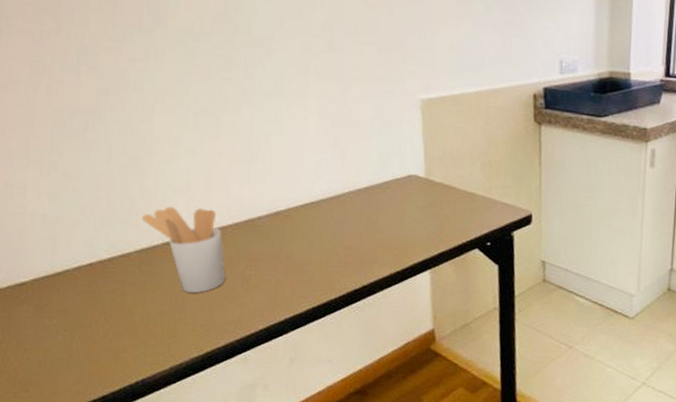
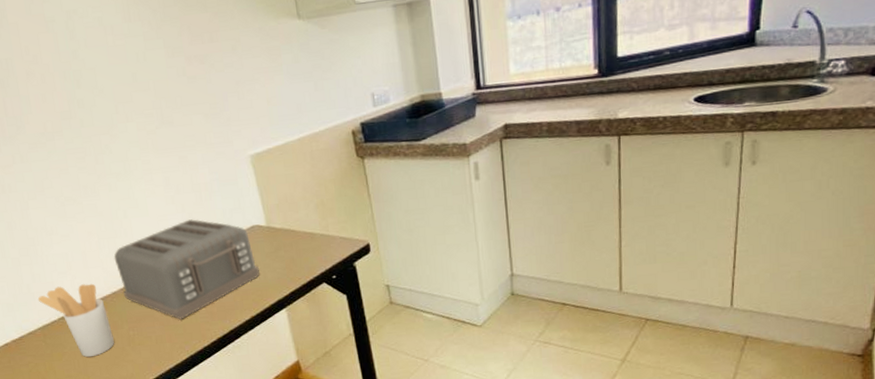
toaster: none [244,156,408,266] -> present [114,219,260,320]

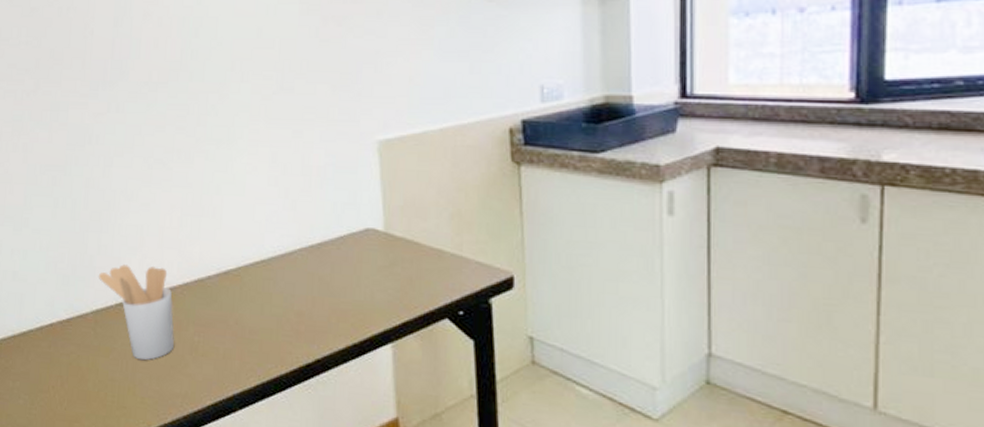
toaster: present [114,219,260,320] -> none [194,208,366,333]

